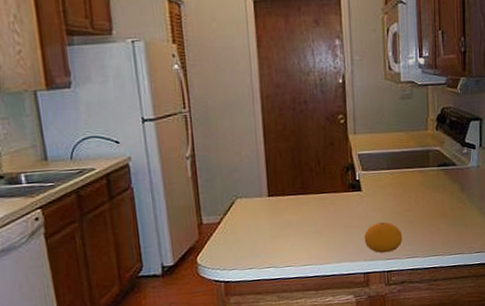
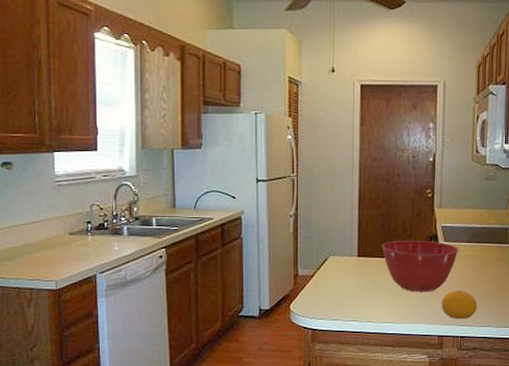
mixing bowl: none [293,171,379,229] -> present [381,240,459,292]

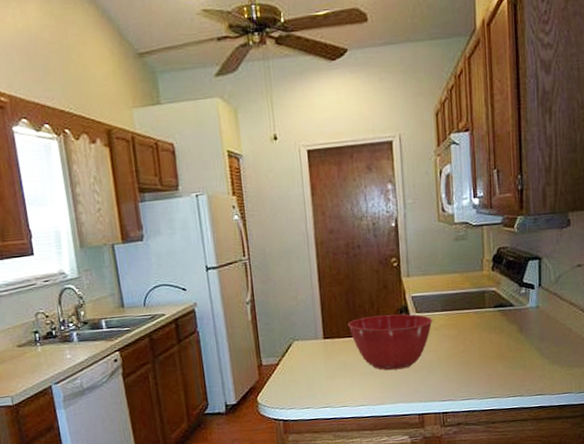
fruit: present [441,291,477,319] -> none [418,364,458,395]

